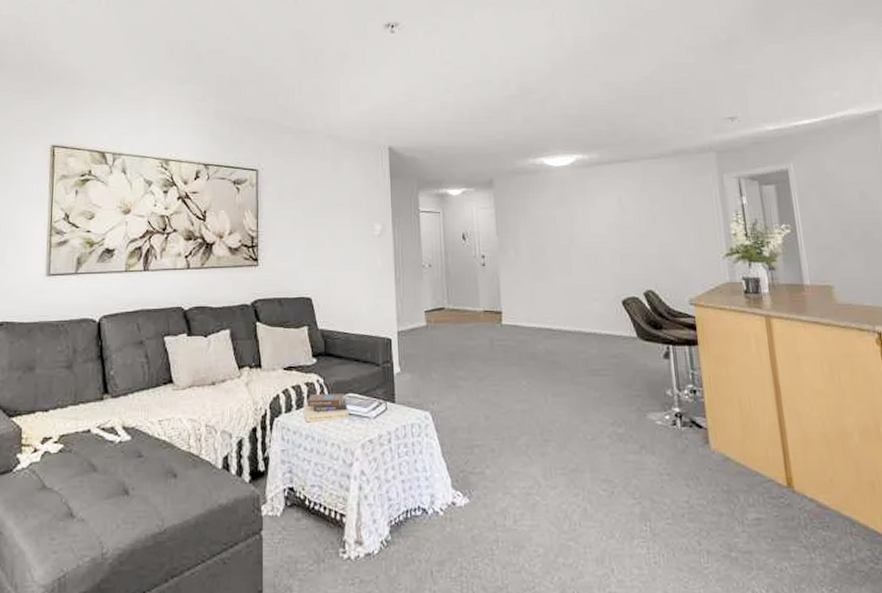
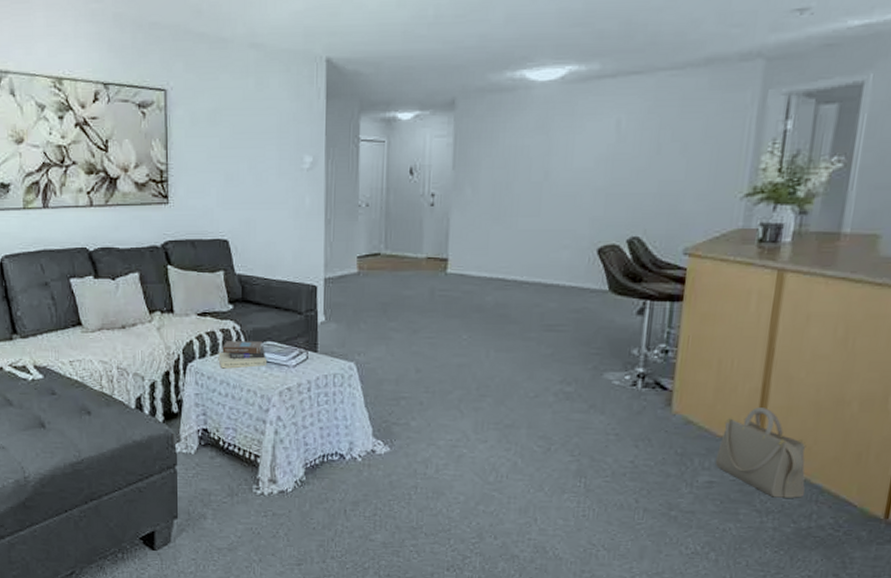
handbag: none [756,442,839,532] -> present [716,407,807,498]

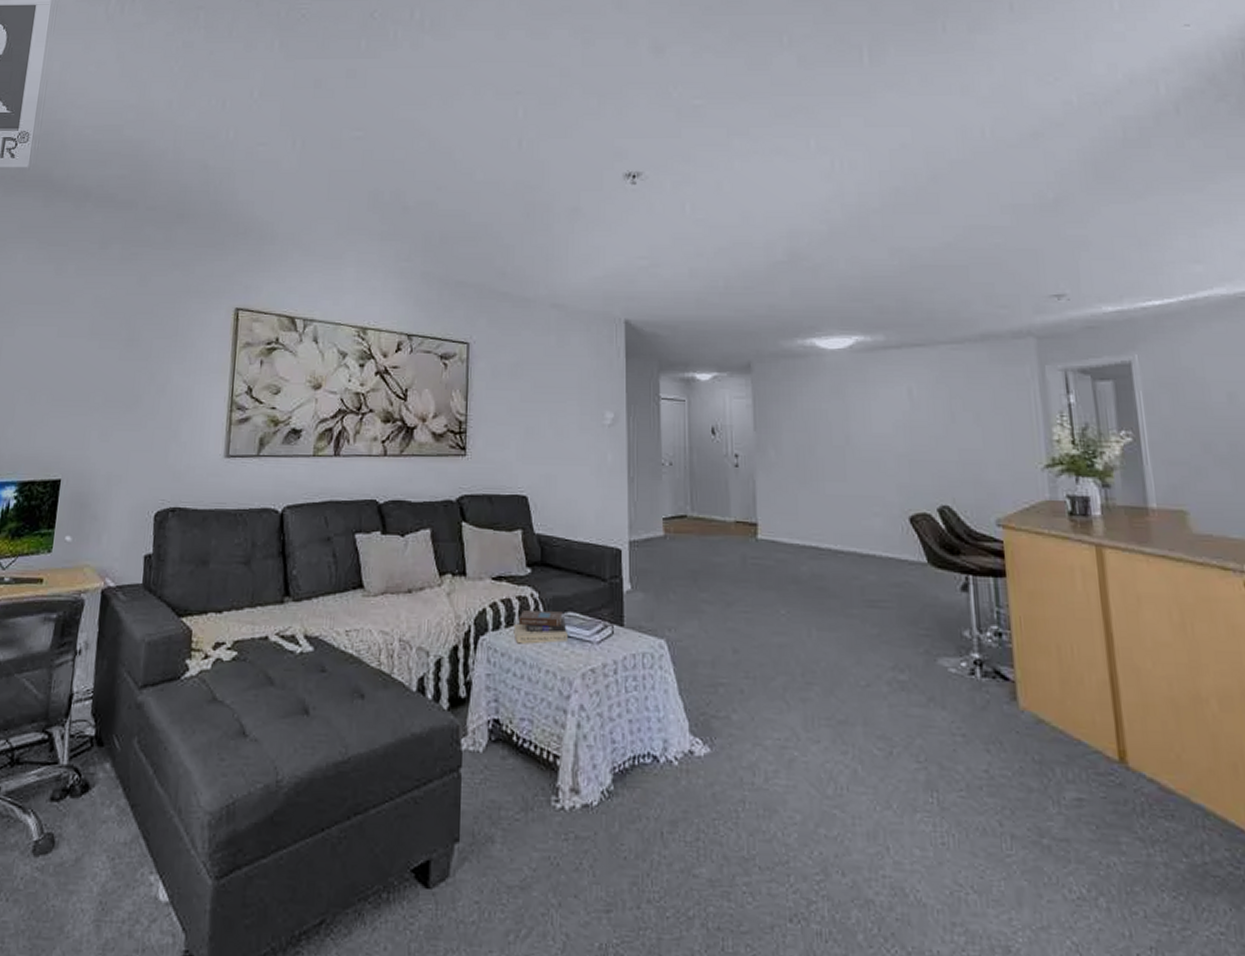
handbag: present [716,407,807,498] -> none [1078,704,1188,823]

